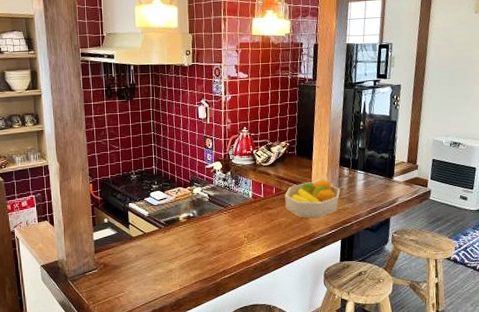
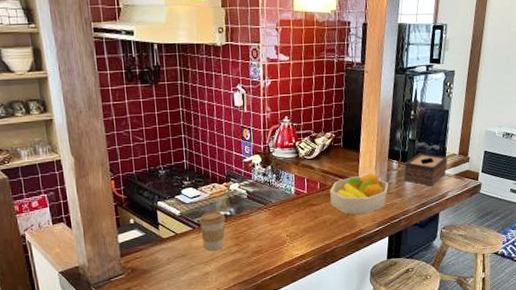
coffee cup: none [165,212,189,249] -> present [199,210,225,251]
tissue box: none [354,160,397,192] -> present [403,153,447,186]

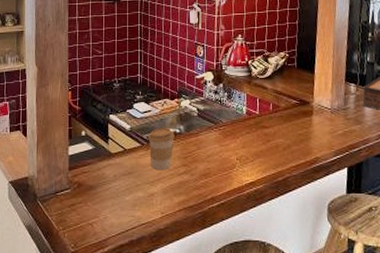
fruit bowl: present [330,172,389,215] -> none [283,95,347,141]

